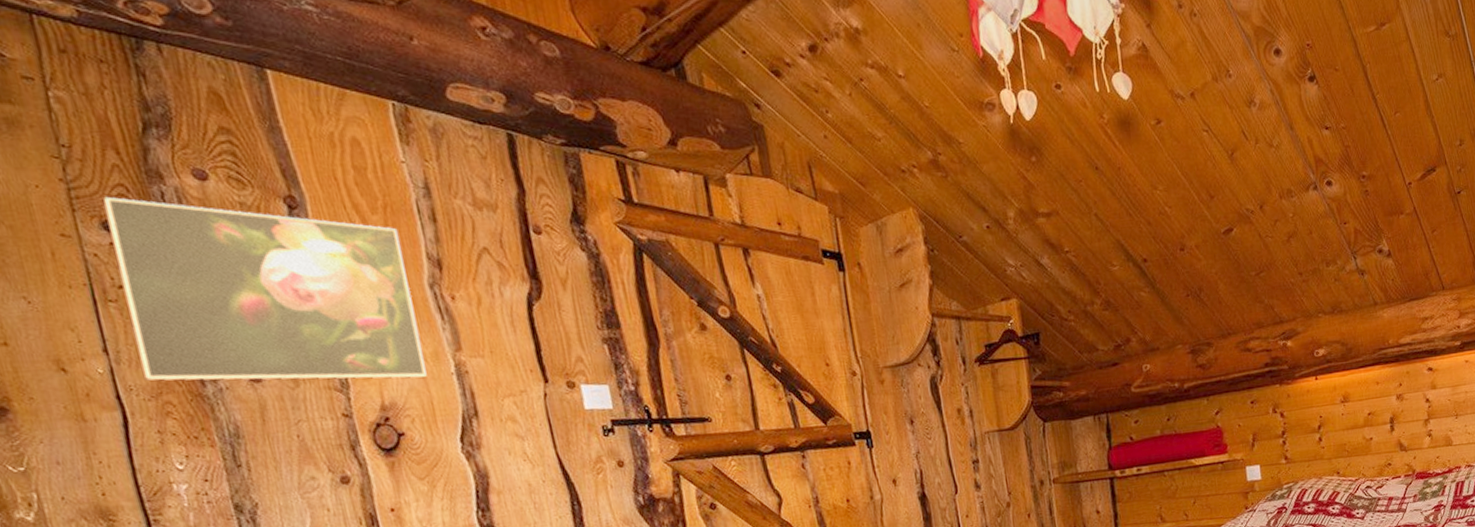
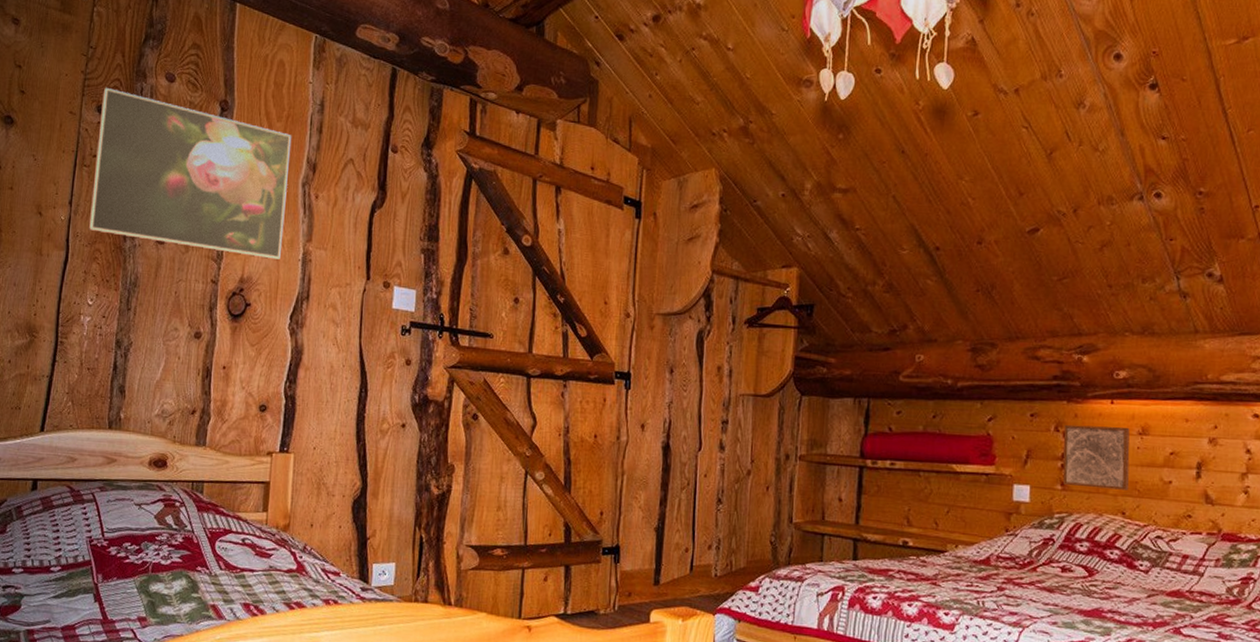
wall art: none [1280,398,1340,458] -> present [1062,424,1130,490]

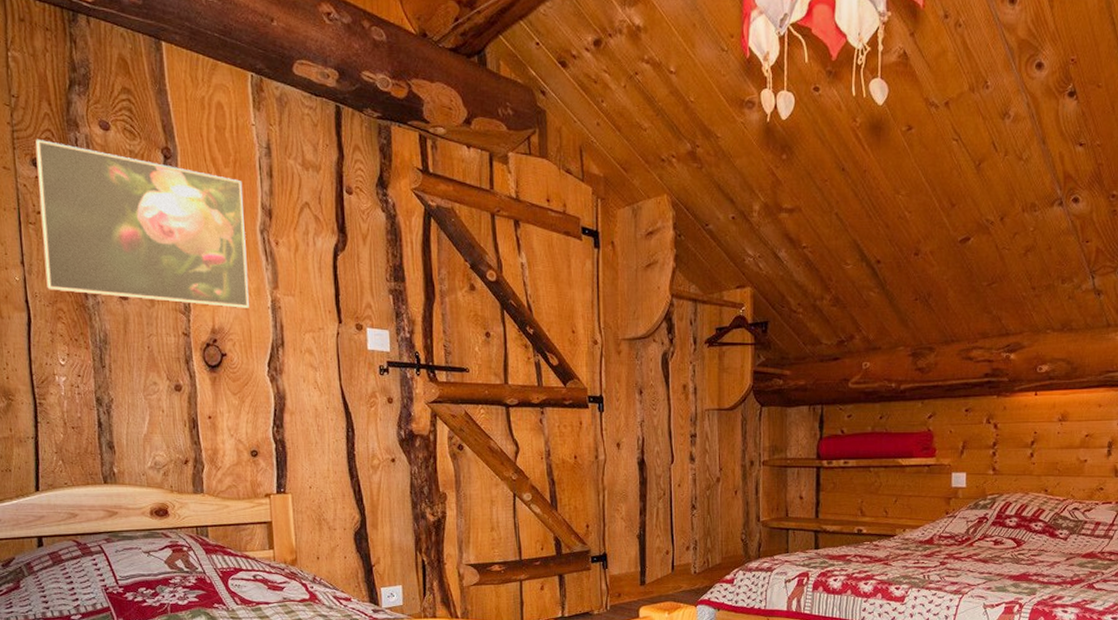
wall art: present [1062,424,1130,490] -> none [994,415,1052,471]

